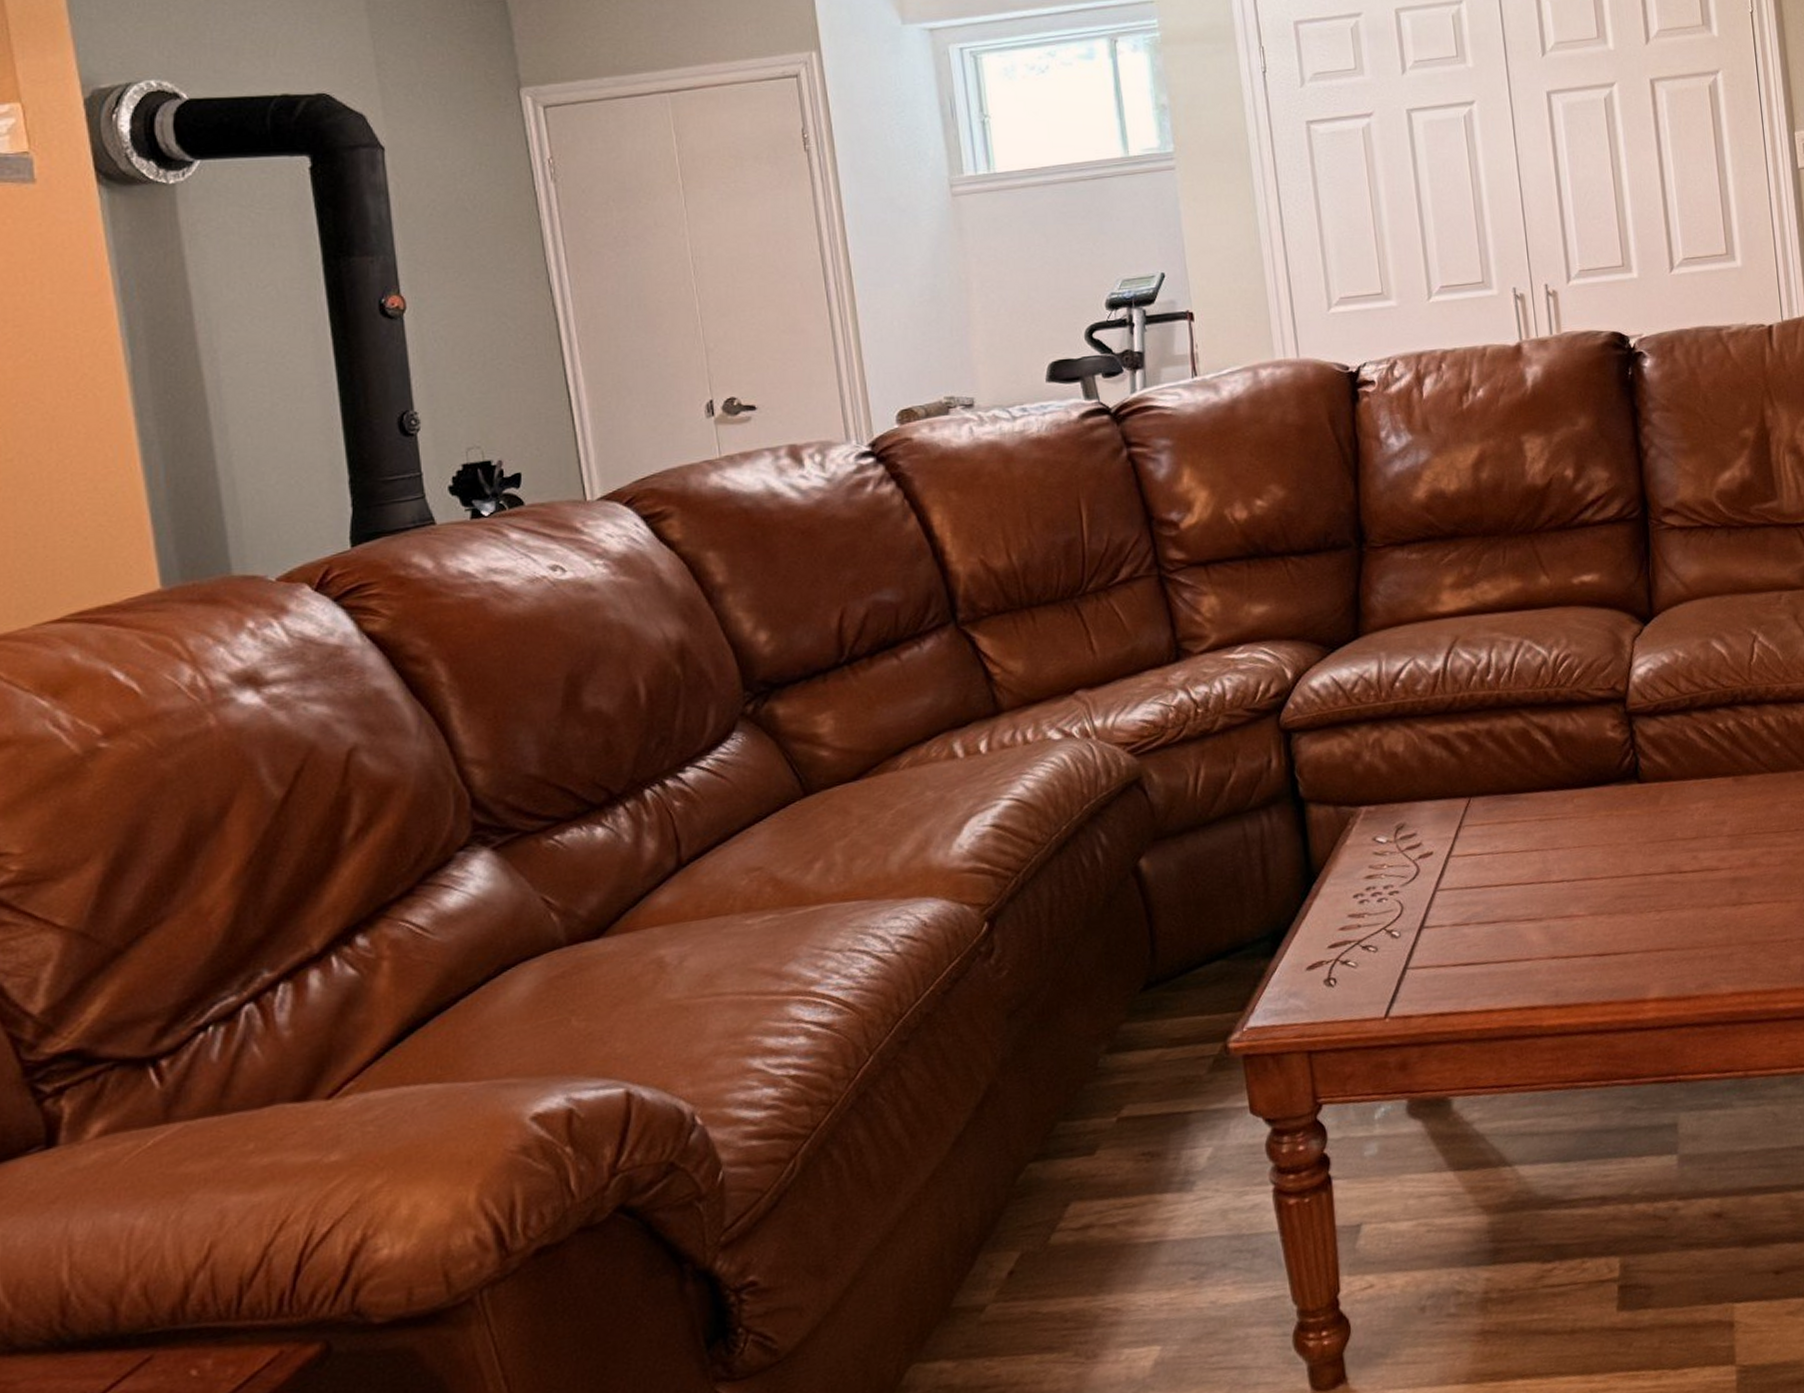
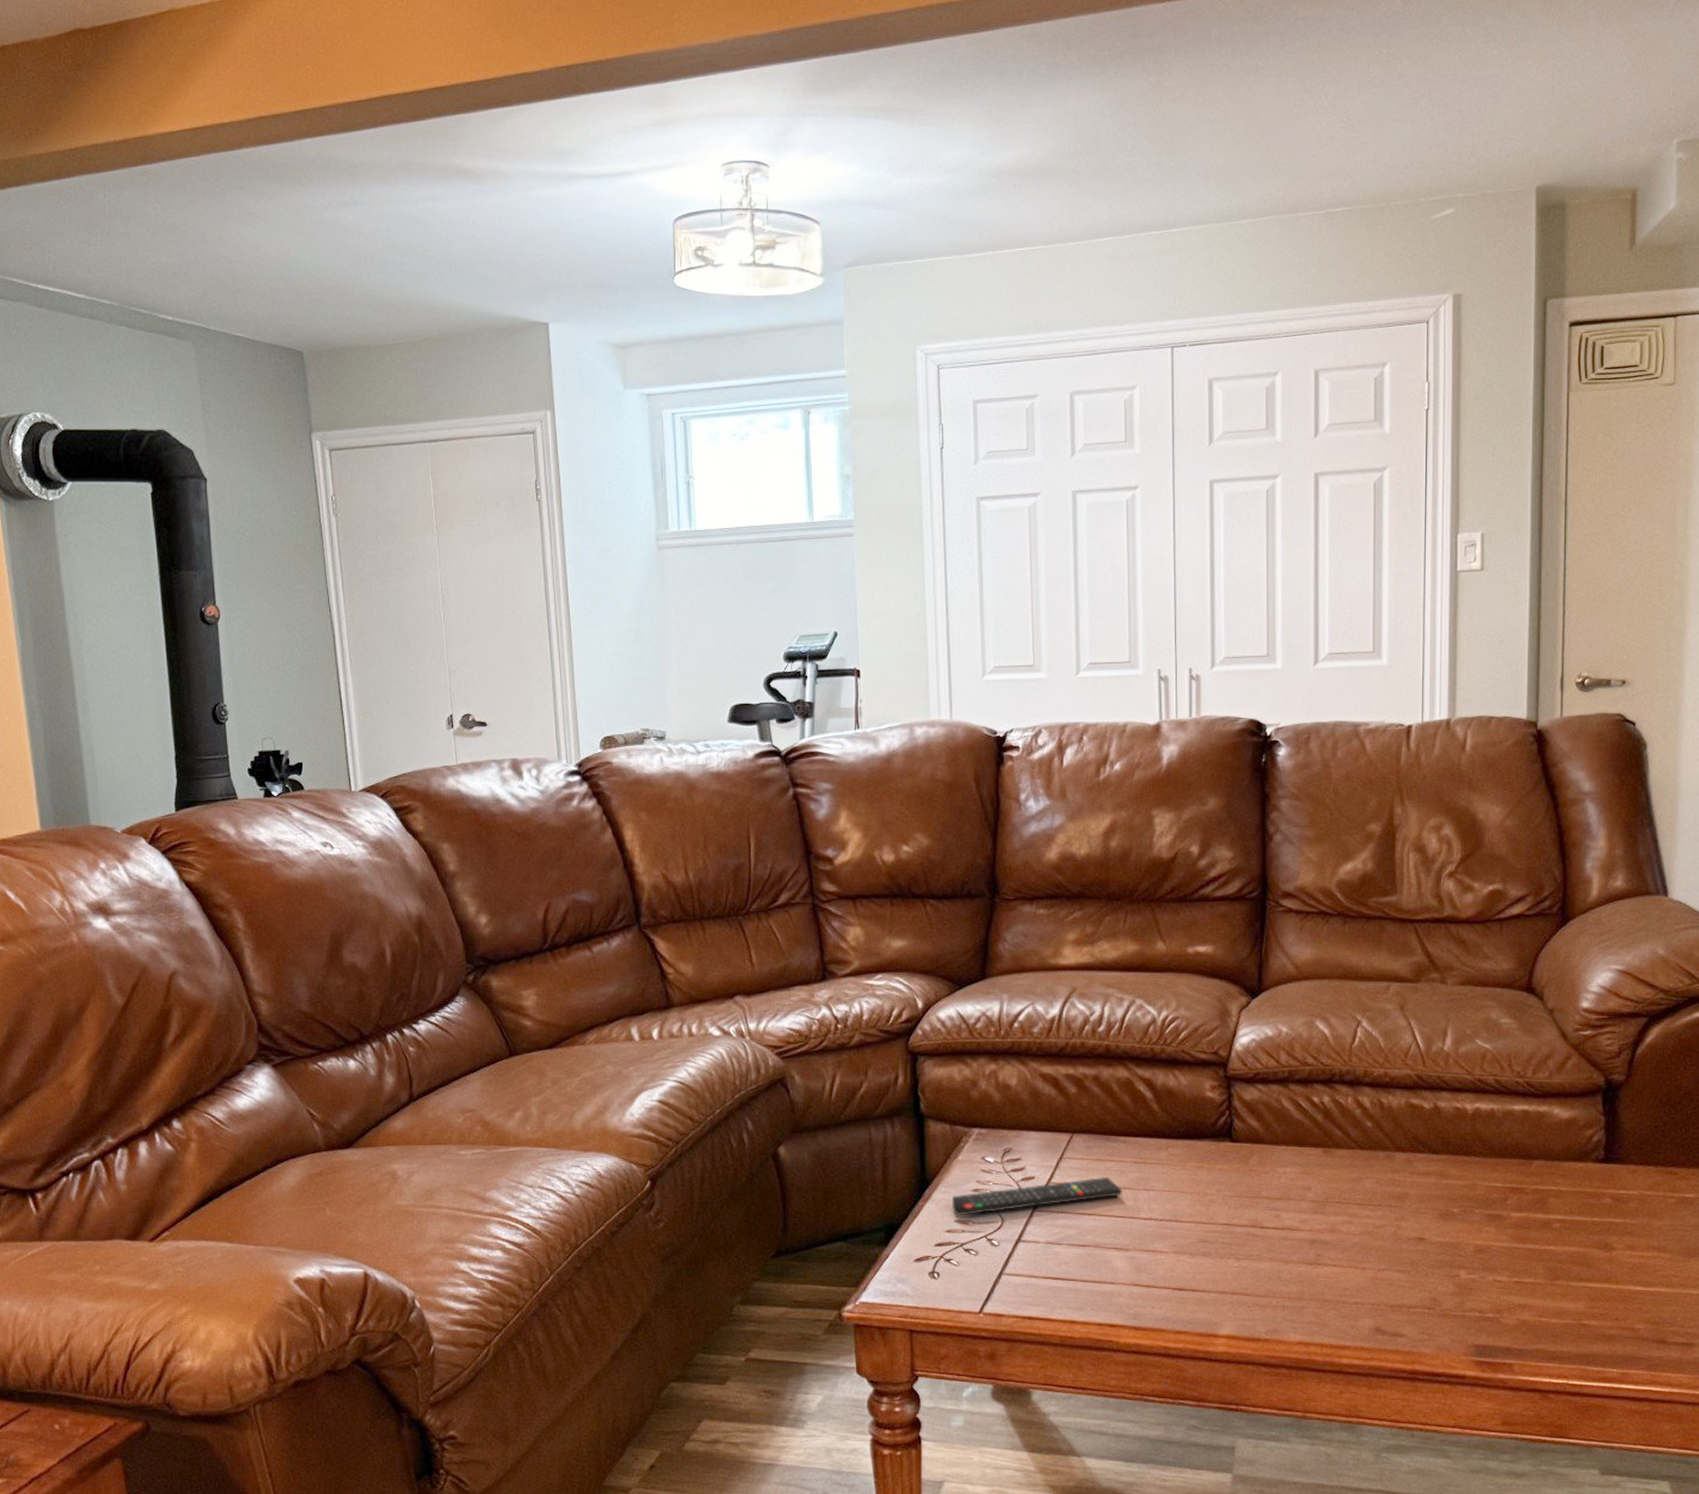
remote control: none [1343,840,1530,910] -> present [951,1176,1122,1216]

